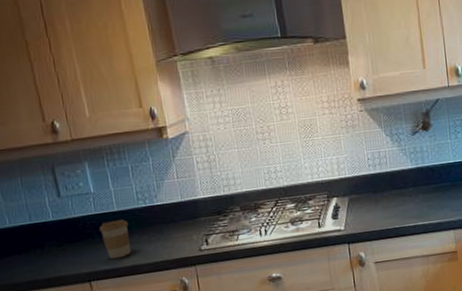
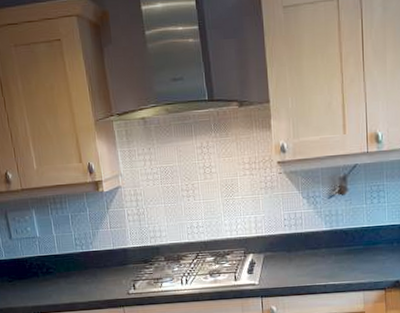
coffee cup: present [99,219,131,260] -> none [43,261,69,296]

